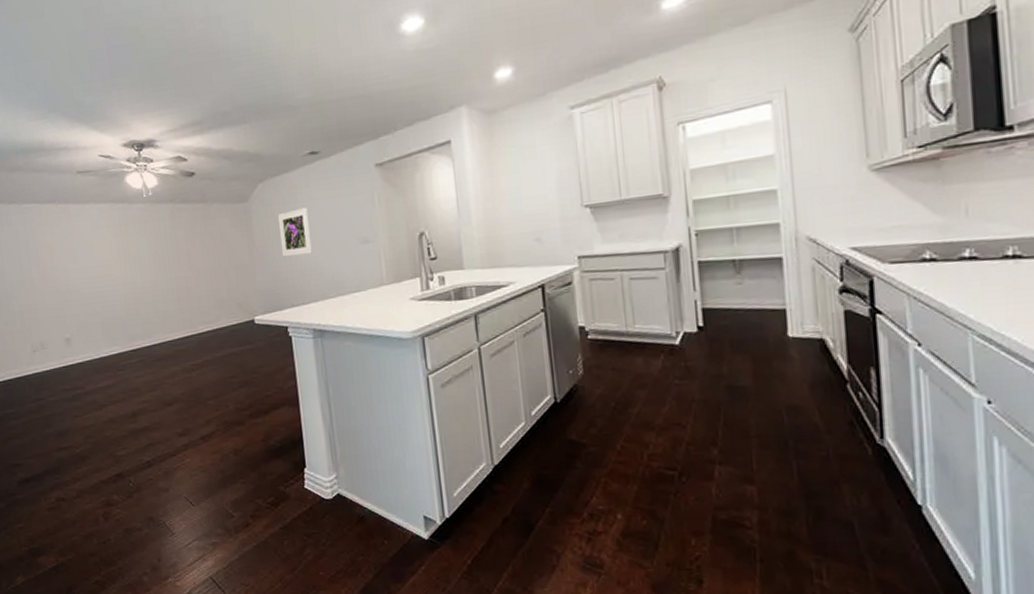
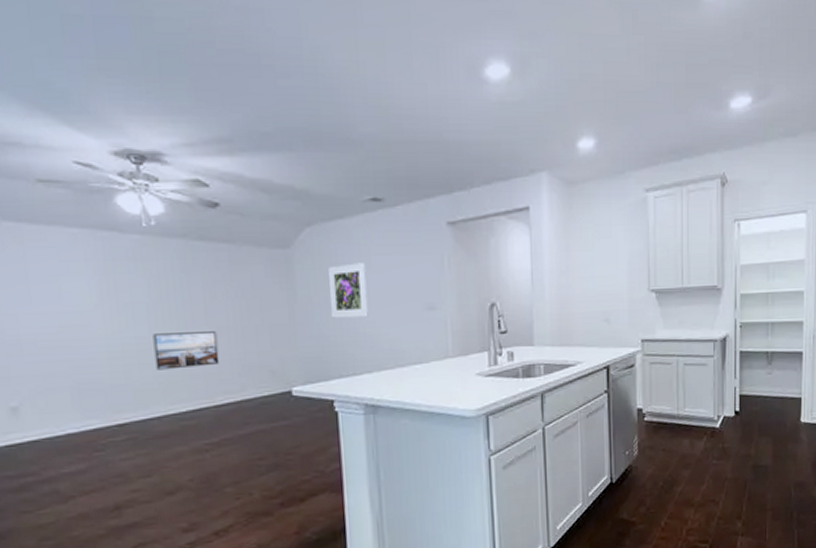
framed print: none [153,274,200,307] -> present [152,331,220,370]

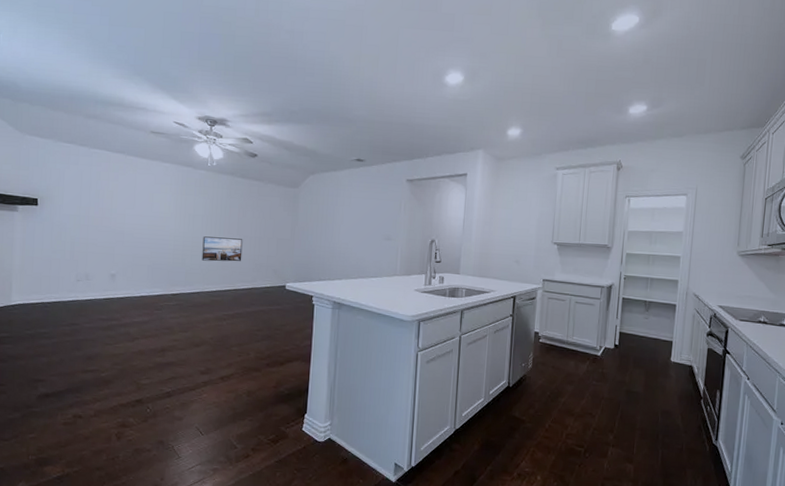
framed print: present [329,263,368,319] -> none [318,202,347,240]

